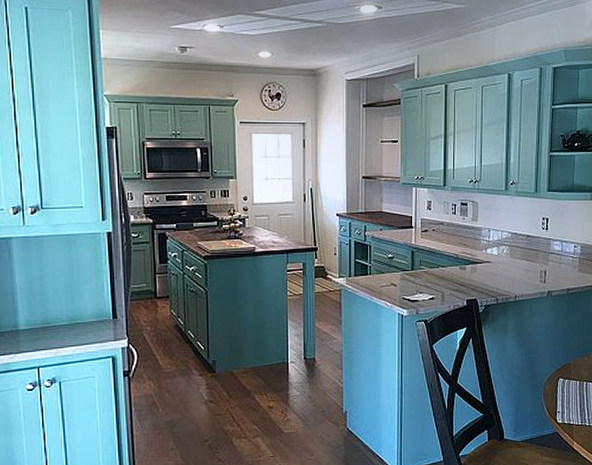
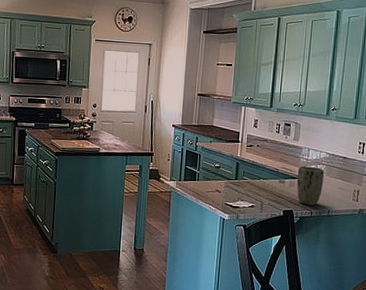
plant pot: none [479,249,508,292] -> present [296,166,325,206]

